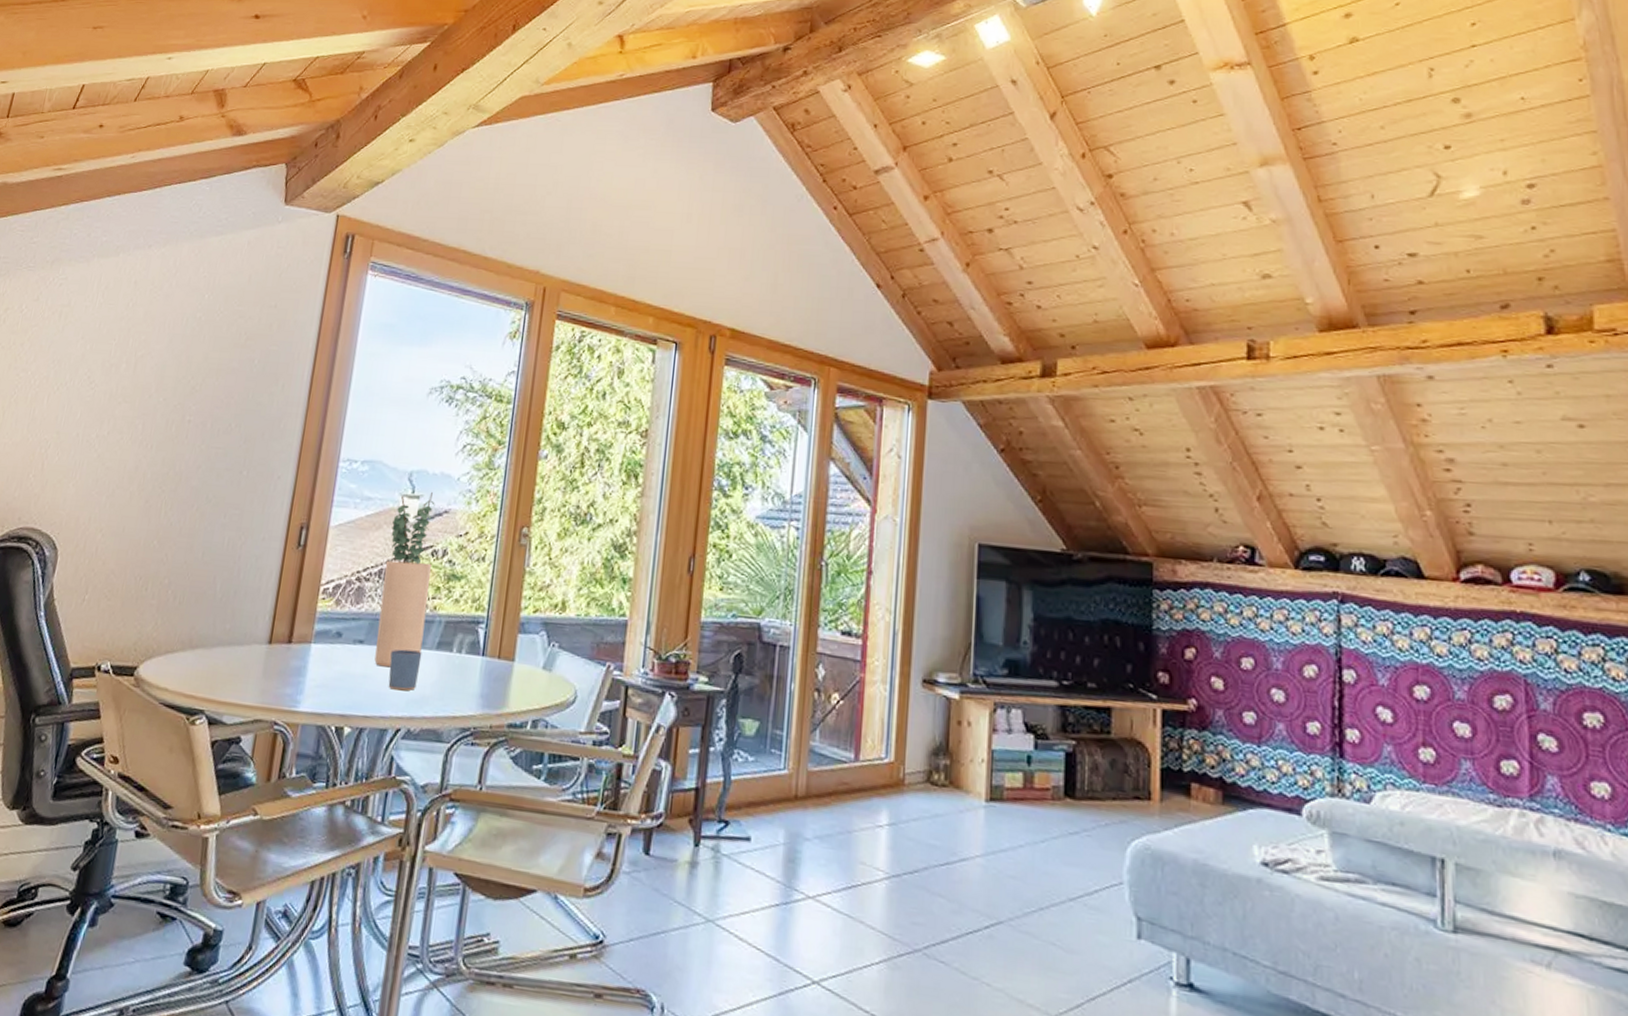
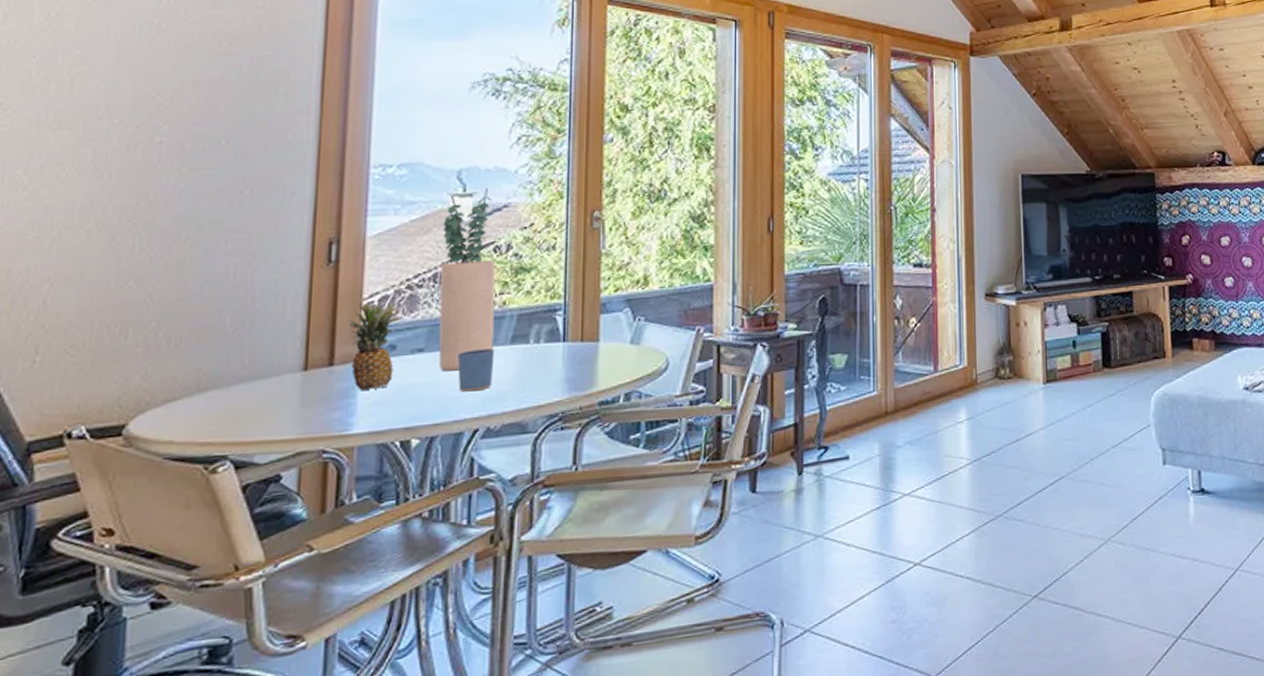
fruit: none [304,588,351,673] -> present [347,303,403,390]

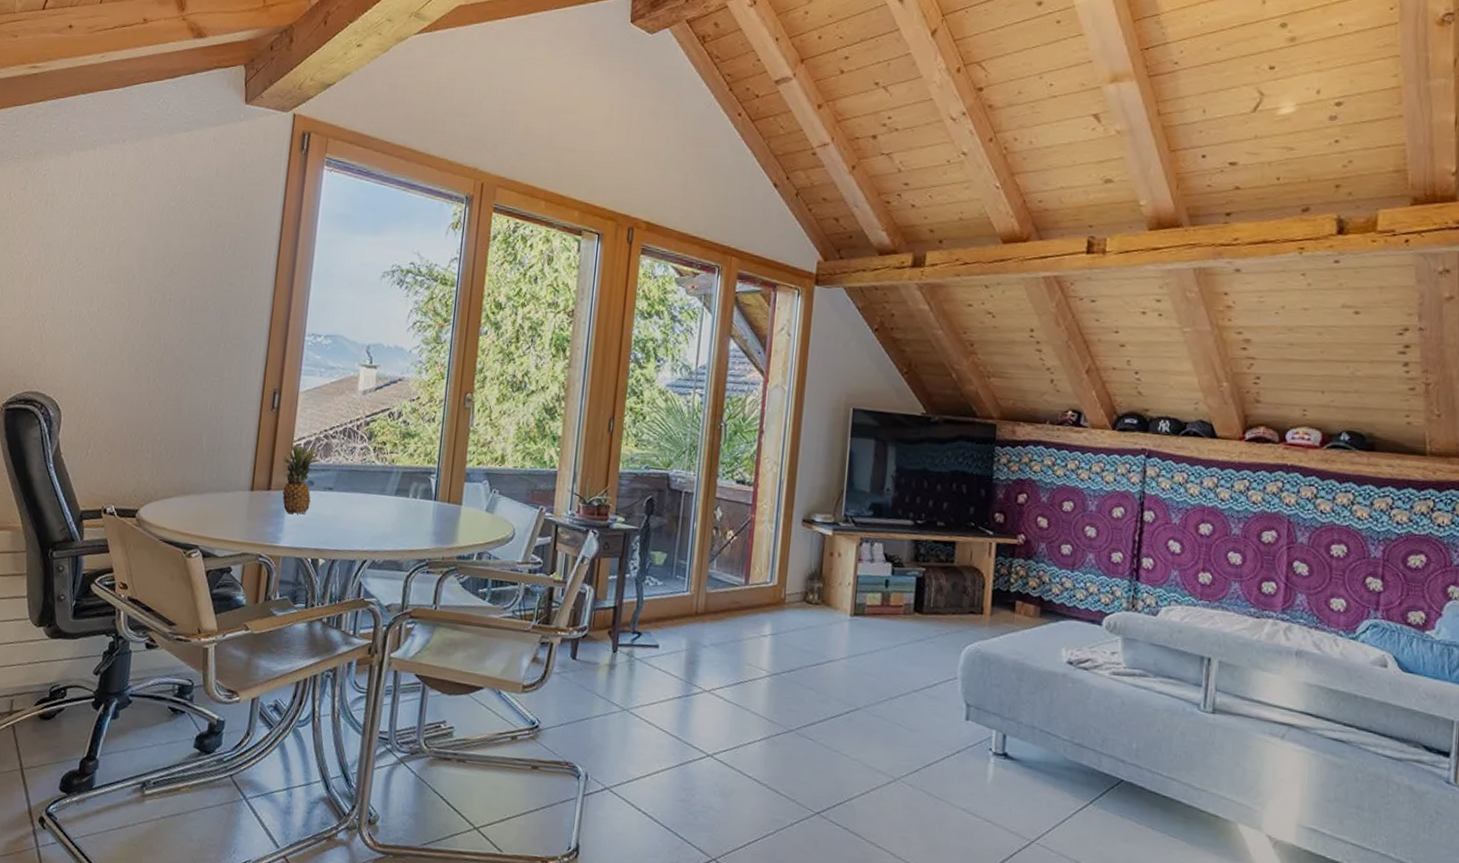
vase: present [438,188,496,372] -> none [342,363,391,510]
mug: present [457,348,495,392] -> none [355,495,383,530]

